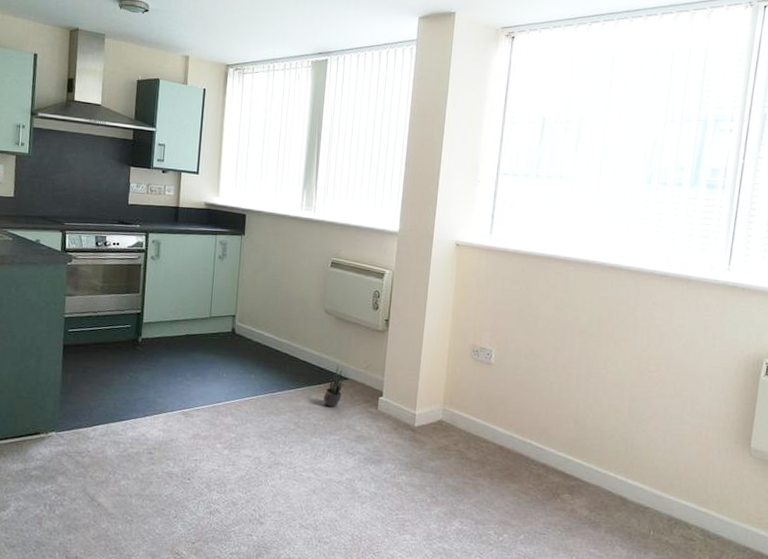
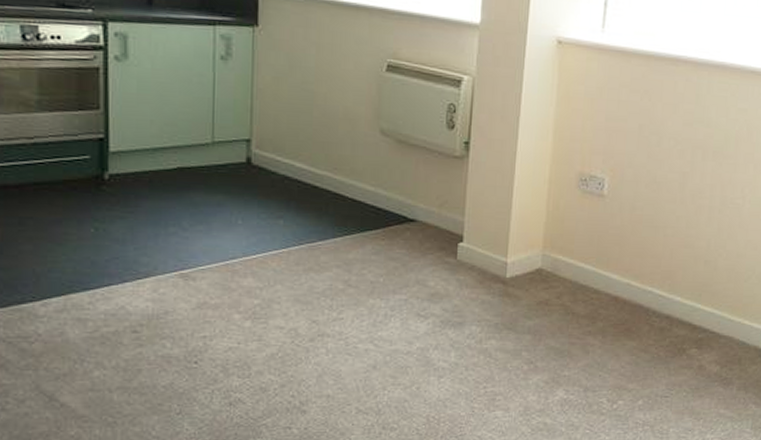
potted plant: present [323,365,347,407] -> none [382,203,414,258]

